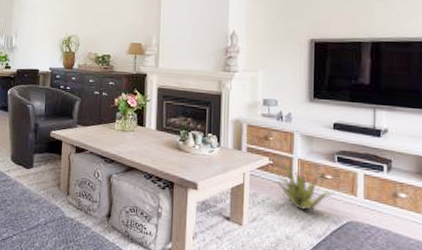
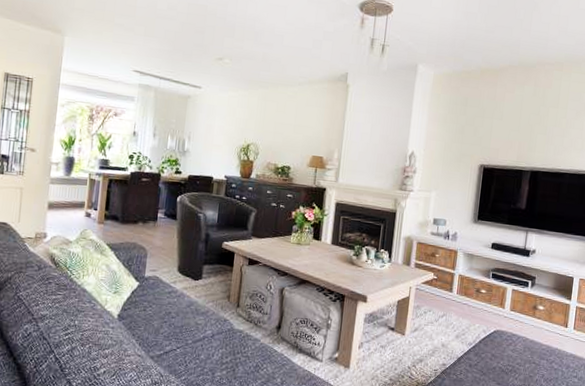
decorative plant: present [269,164,334,210] -> none [431,279,486,321]

